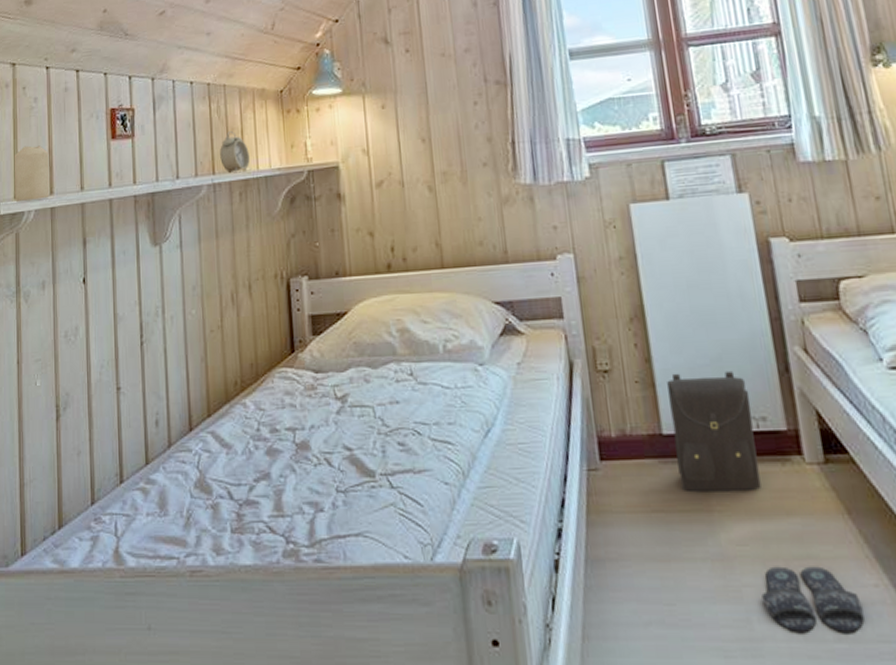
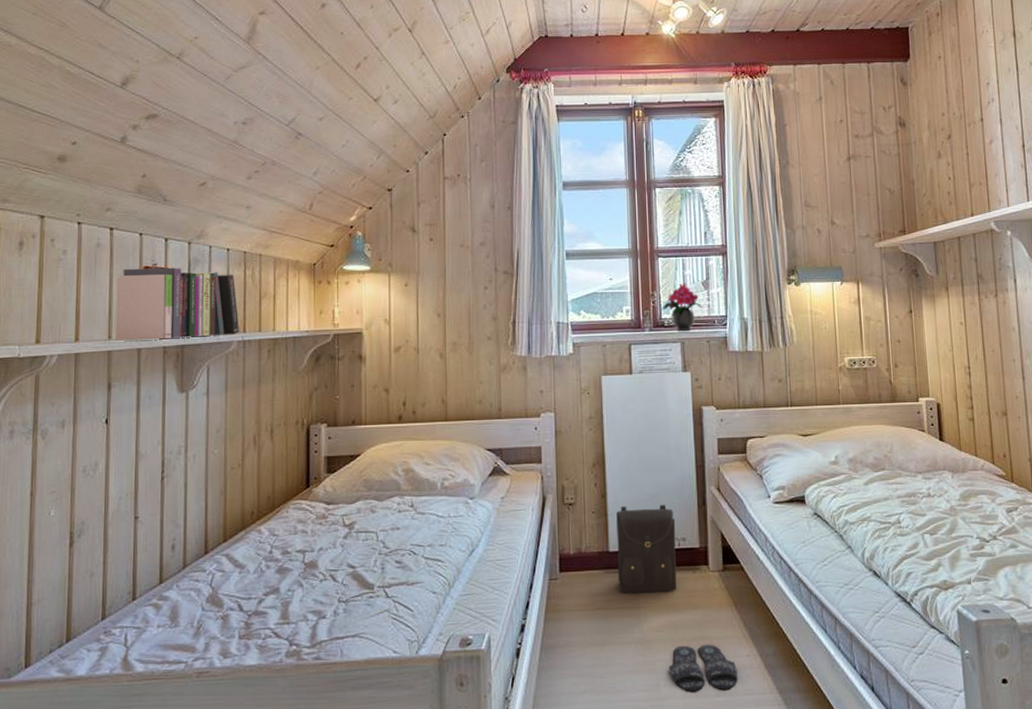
candle: present [14,145,50,201] -> none [37,294,76,346]
books: none [85,107,209,192] -> present [115,267,239,341]
alarm clock: present [220,131,251,173] -> none [252,296,281,332]
potted flower: none [700,76,757,141] -> present [662,283,704,332]

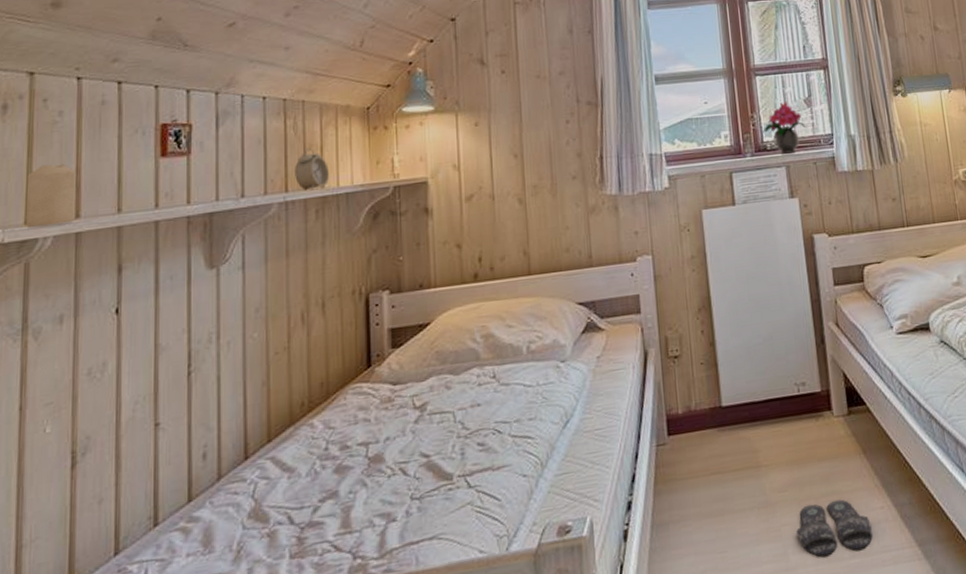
candle: none [37,294,76,346] -> present [25,164,76,227]
books: present [115,267,239,341] -> none [126,122,280,214]
alarm clock: none [252,296,281,332] -> present [295,148,330,190]
backpack: present [616,504,677,594] -> none [727,346,799,453]

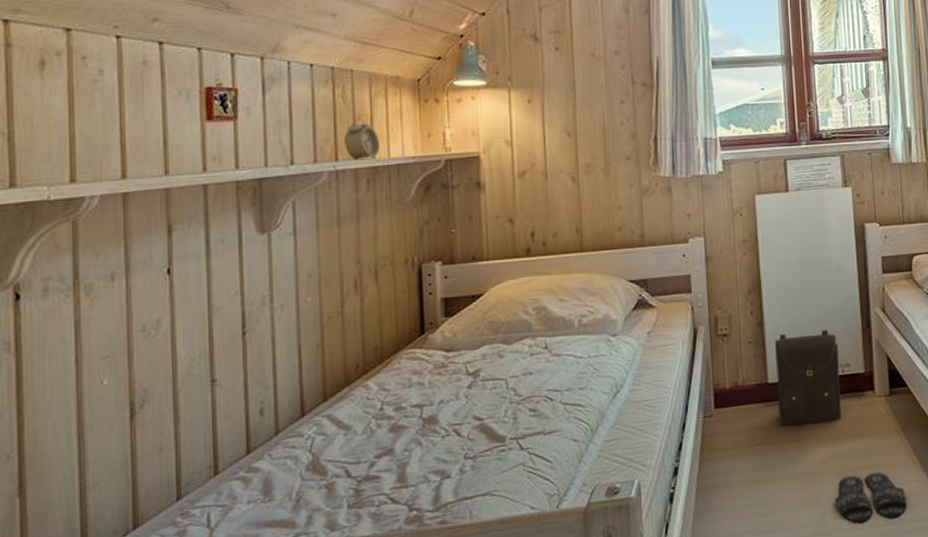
candle: present [25,164,76,227] -> none [69,123,121,185]
backpack: none [727,346,799,453] -> present [775,329,842,427]
potted flower: present [763,101,808,155] -> none [819,91,864,145]

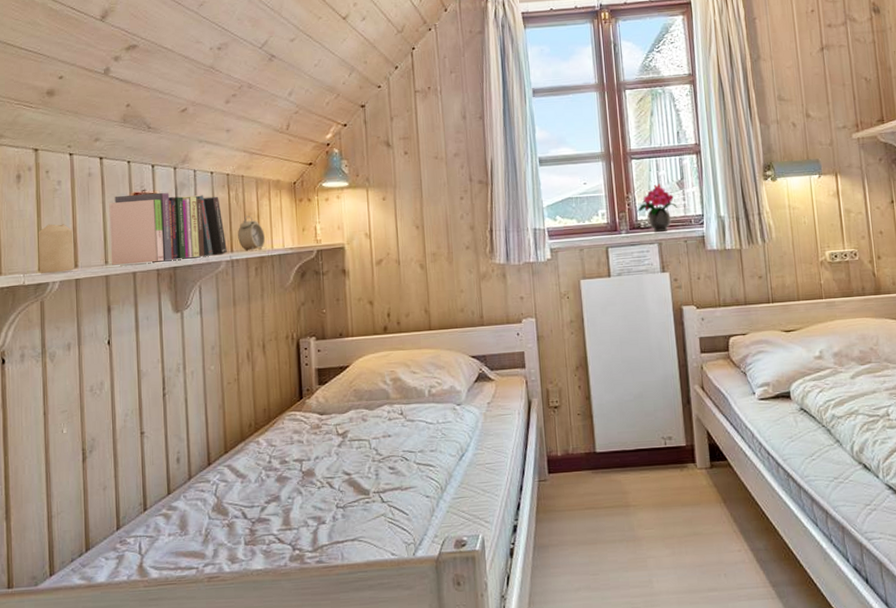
candle: none [69,123,121,185] -> present [38,224,74,273]
books: none [171,87,330,176] -> present [109,192,227,266]
backpack: present [775,329,842,427] -> none [601,404,665,493]
potted flower: none [819,91,864,145] -> present [637,183,679,233]
slippers: present [835,472,907,524] -> none [660,540,730,588]

